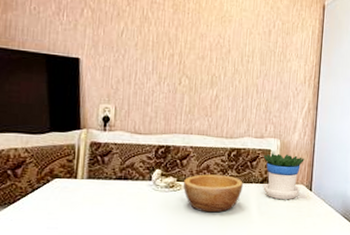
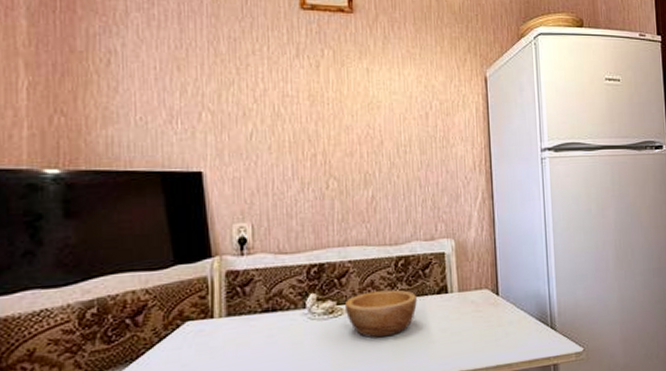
flowerpot: present [263,153,304,200] -> none [436,255,486,311]

